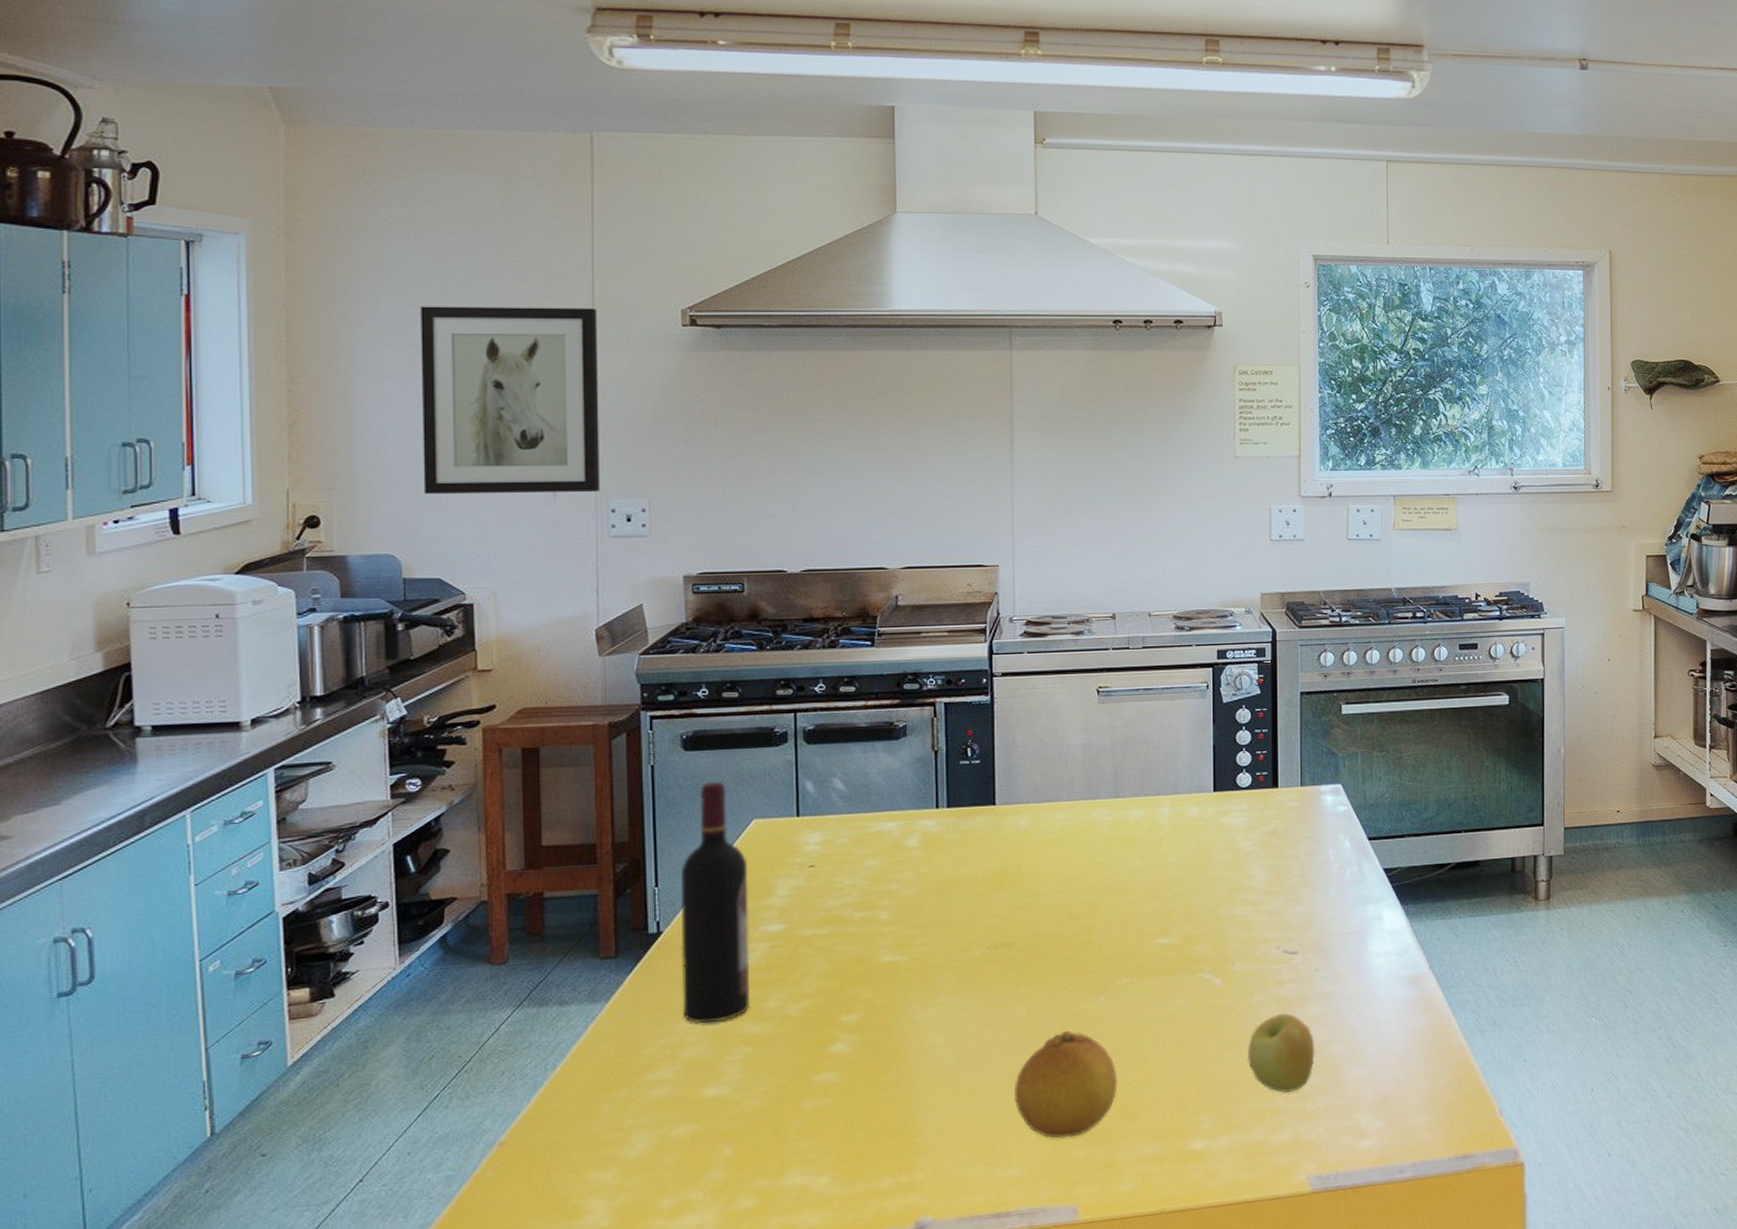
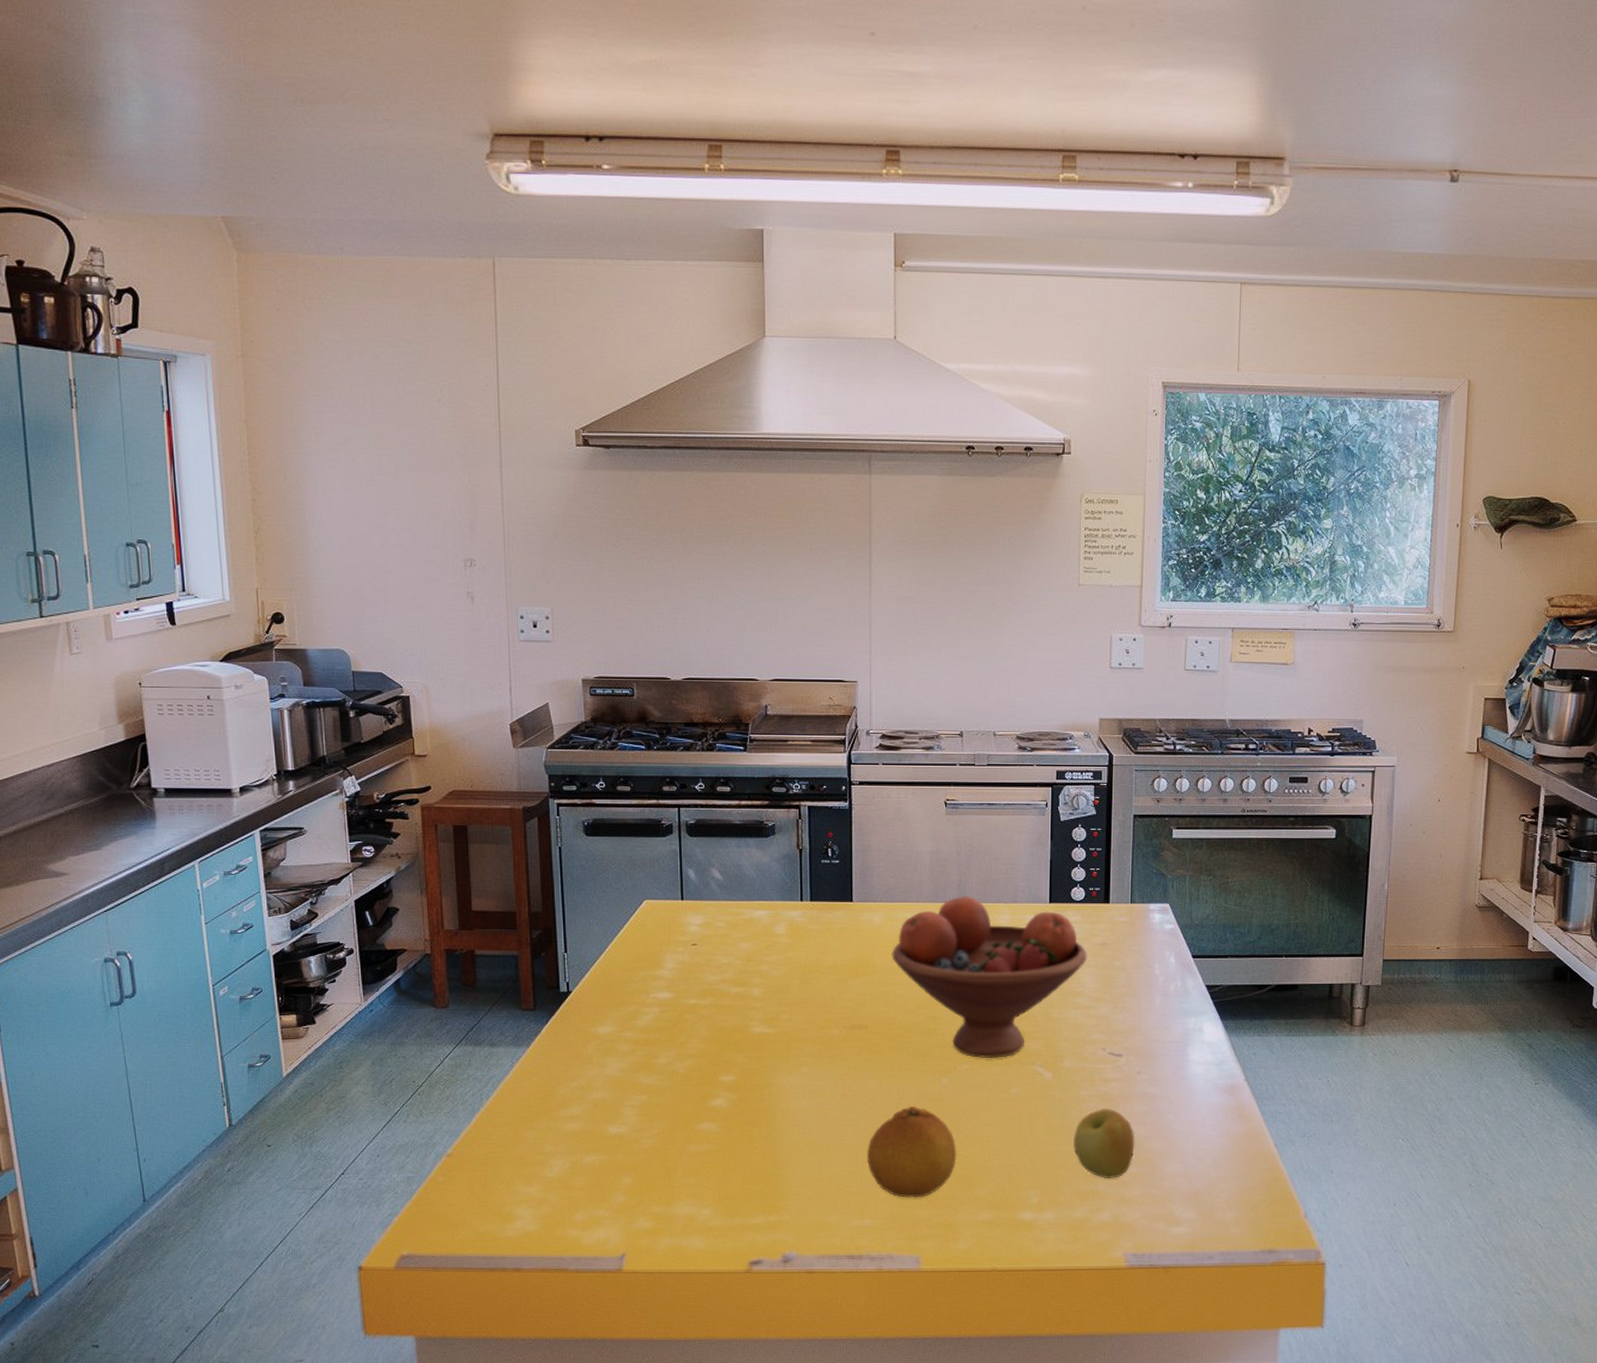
wall art: present [420,306,601,494] -> none [355,424,511,599]
wine bottle: present [680,782,751,1024] -> none [585,865,645,1072]
fruit bowl: none [1040,789,1257,969] -> present [892,895,1088,1058]

